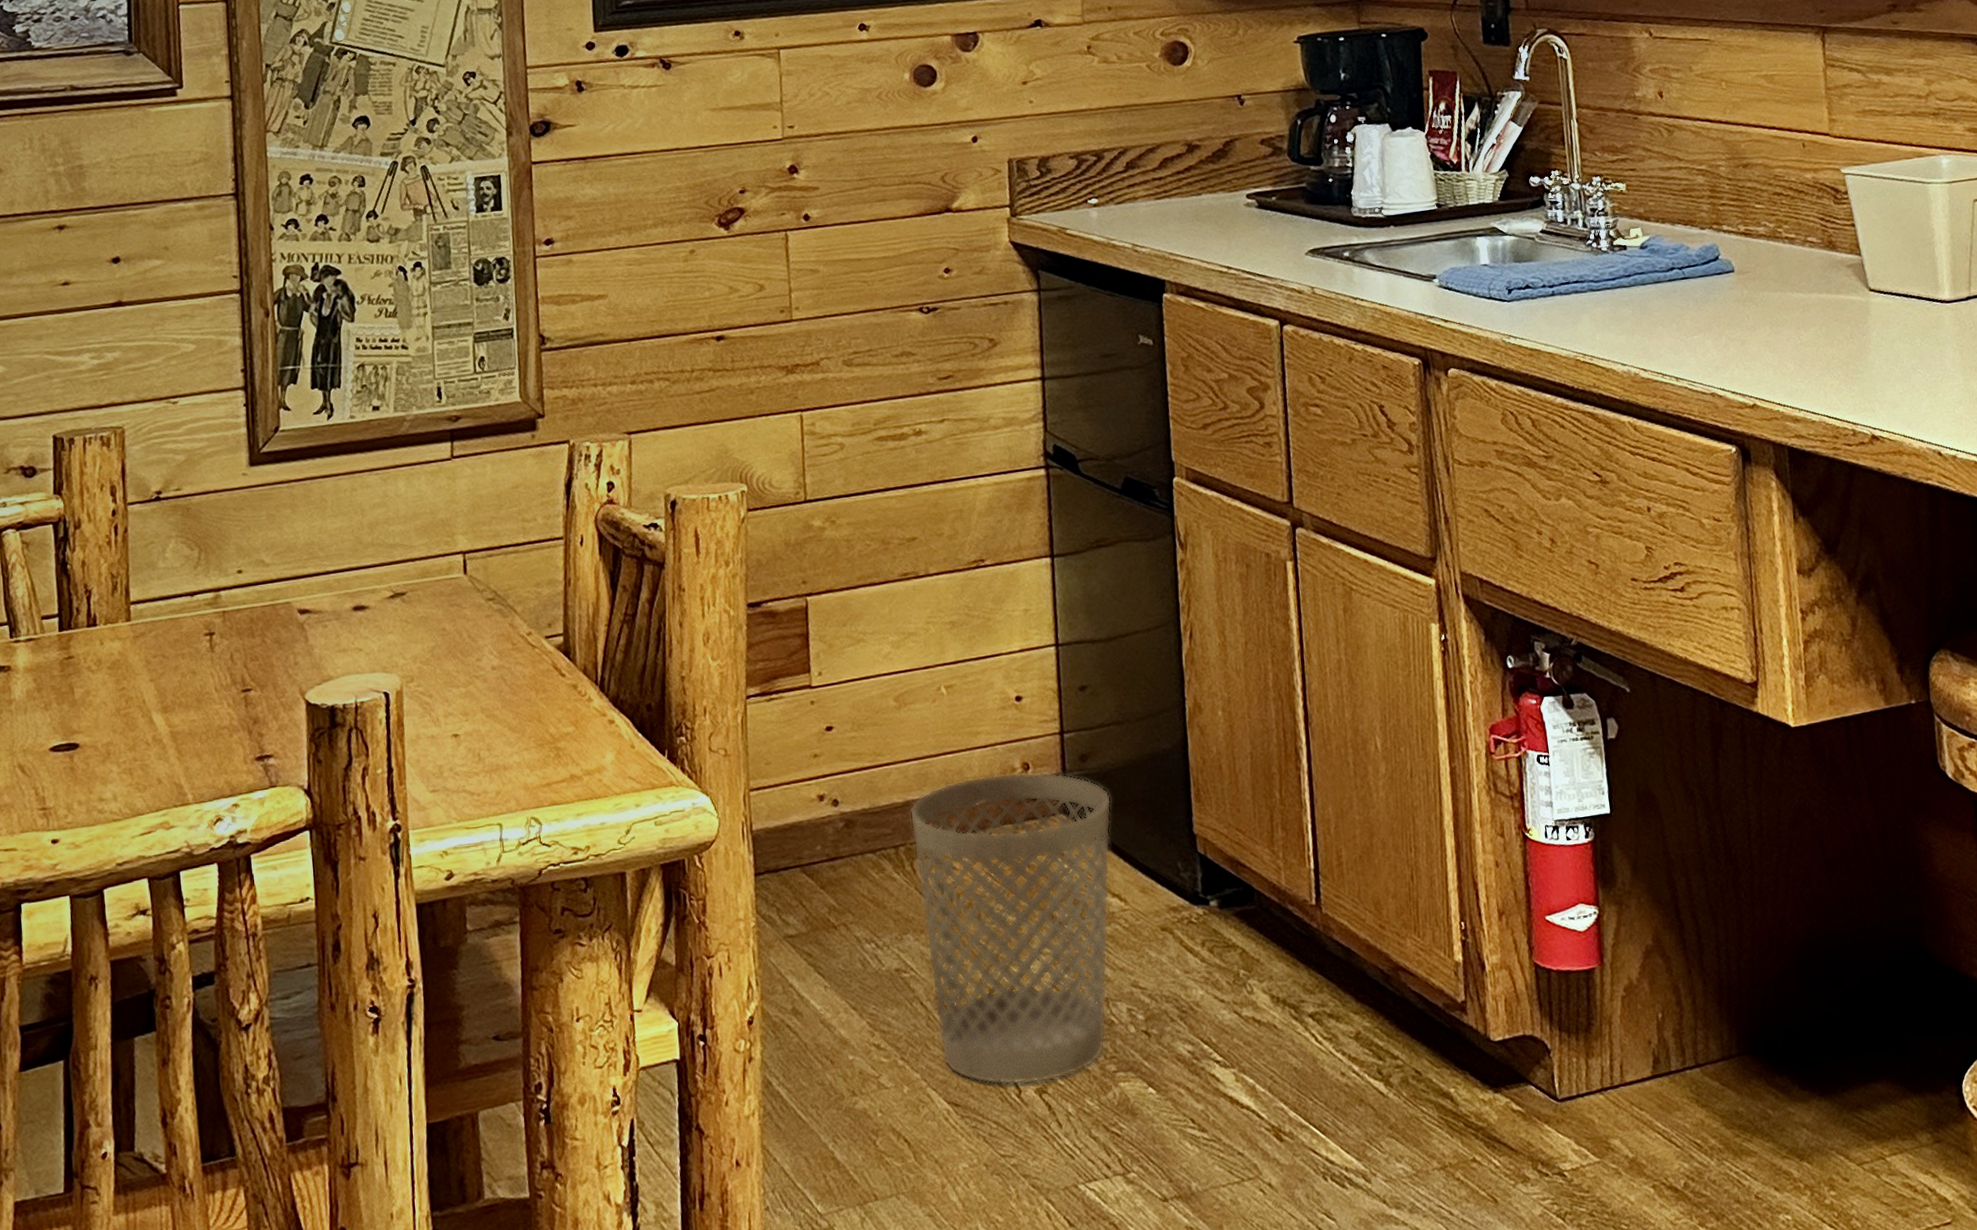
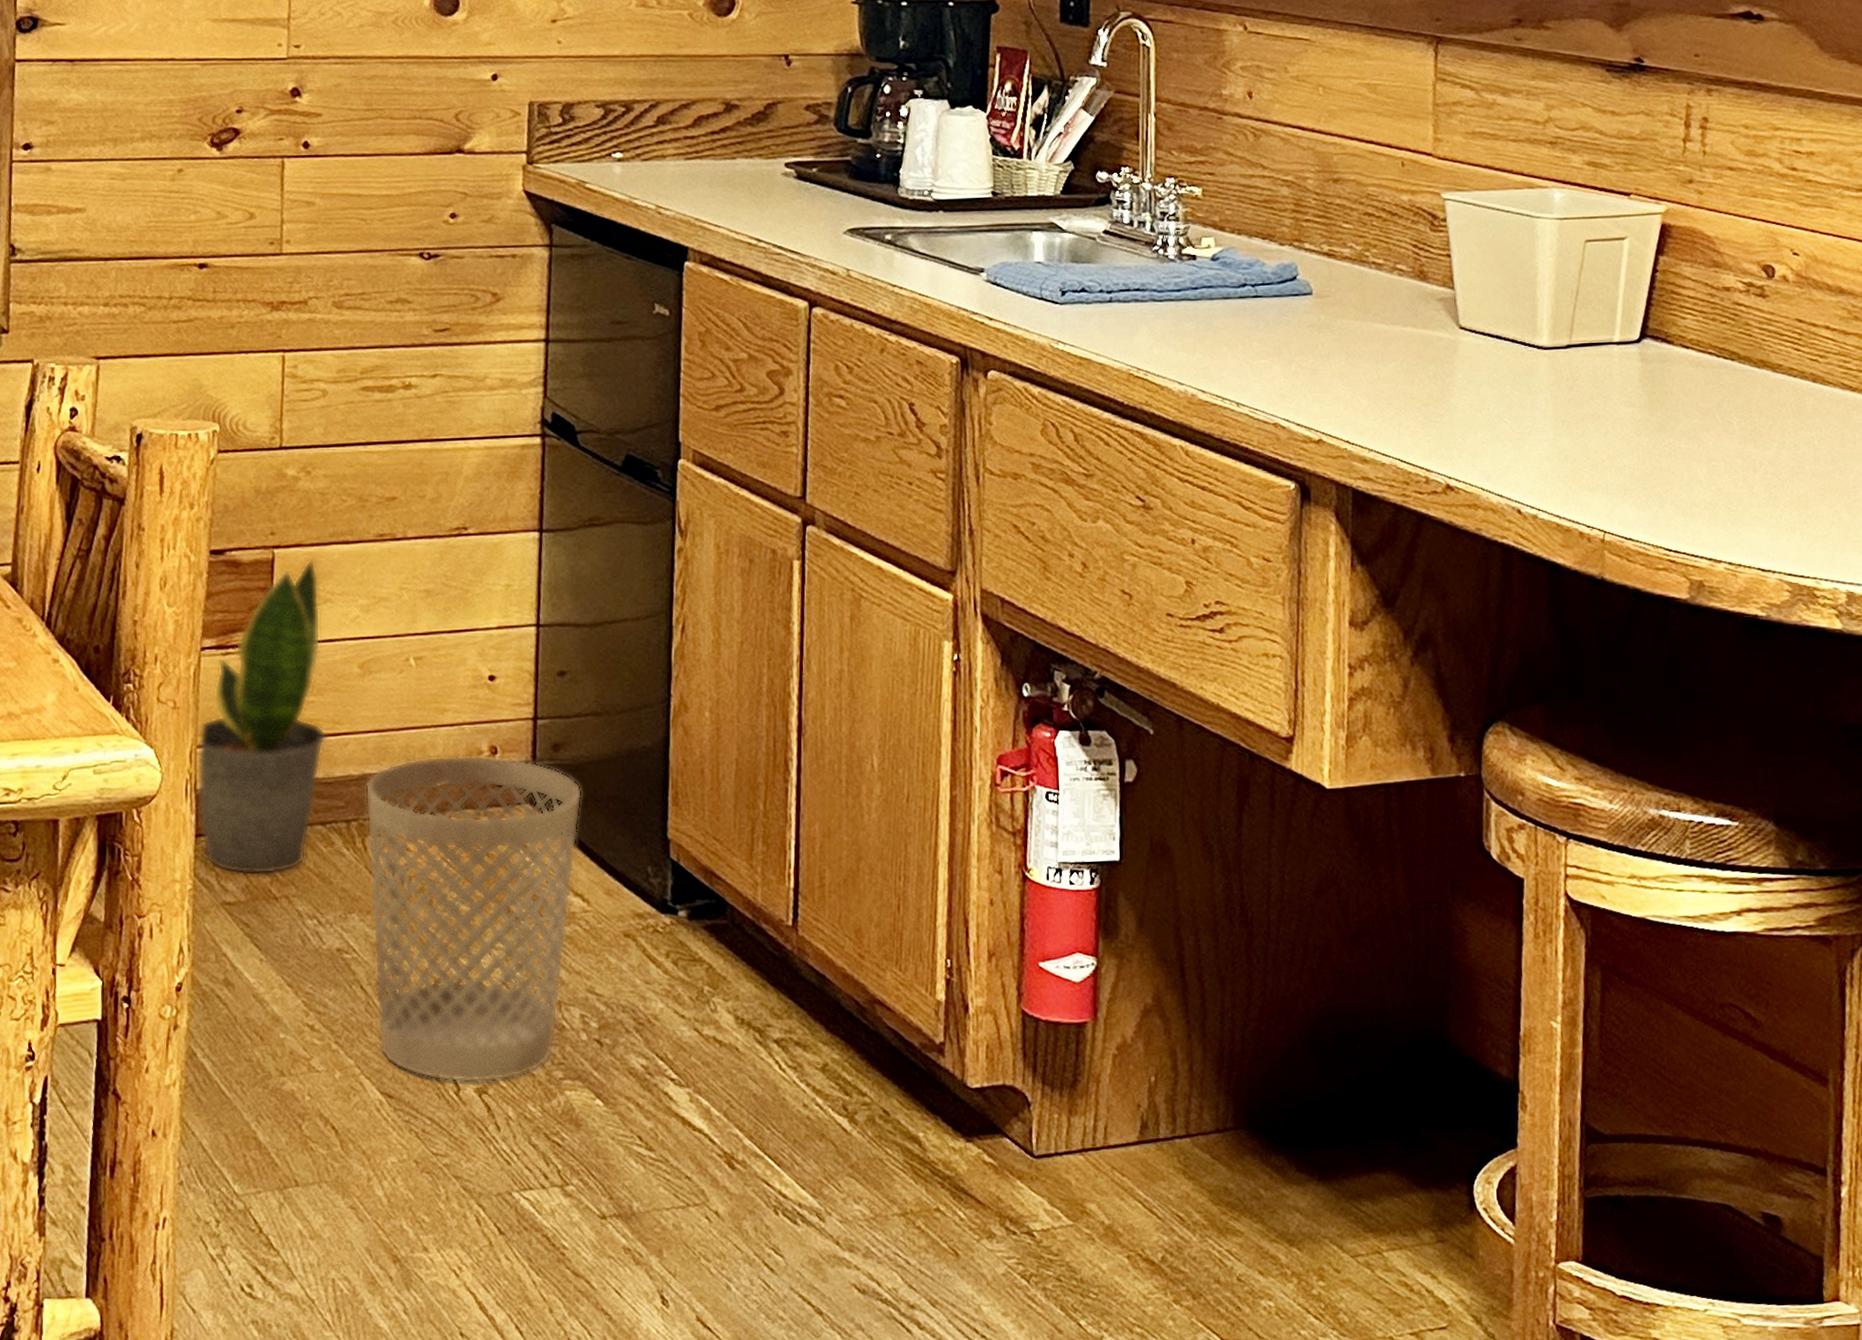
potted plant: none [750,603,871,908] -> present [198,559,328,875]

